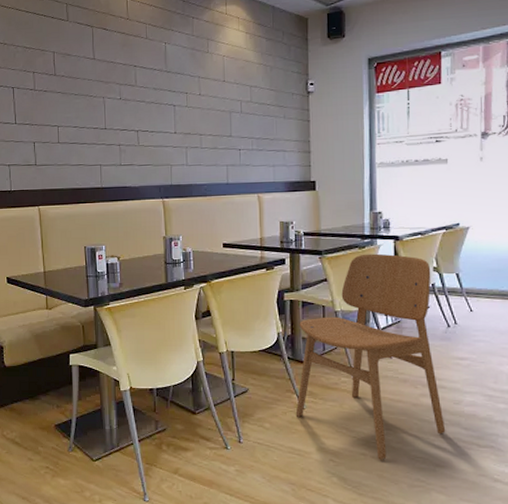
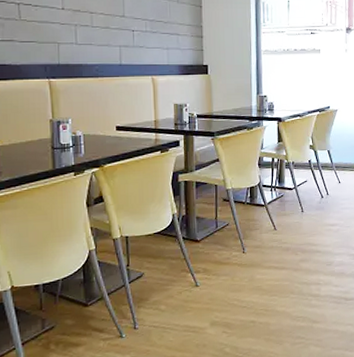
dining chair: present [295,253,446,460] -> none [190,134,321,325]

